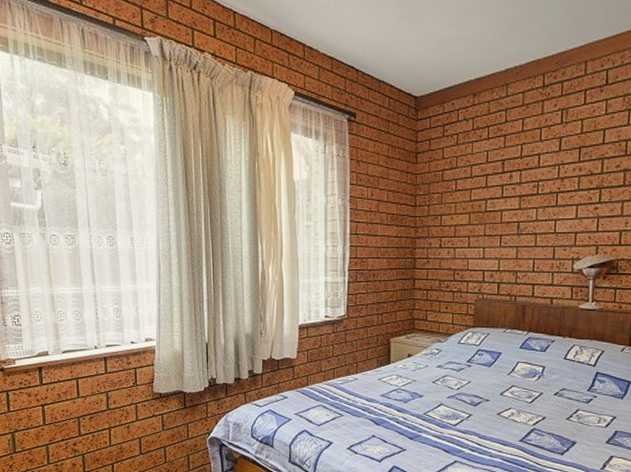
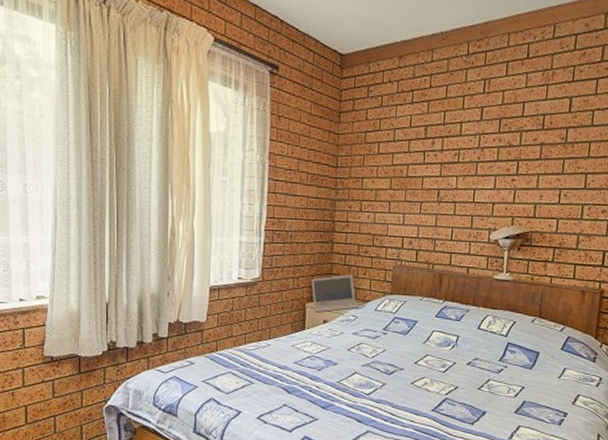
laptop: none [394,309,443,347] -> present [311,274,360,313]

